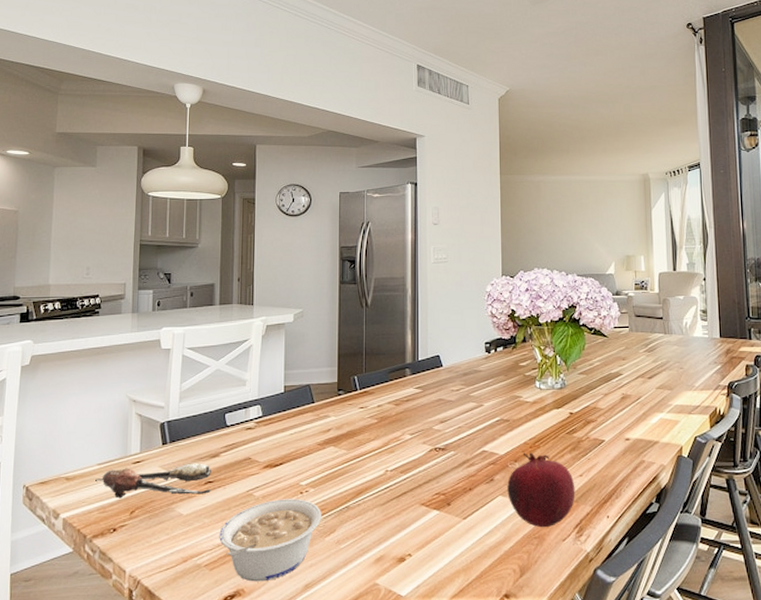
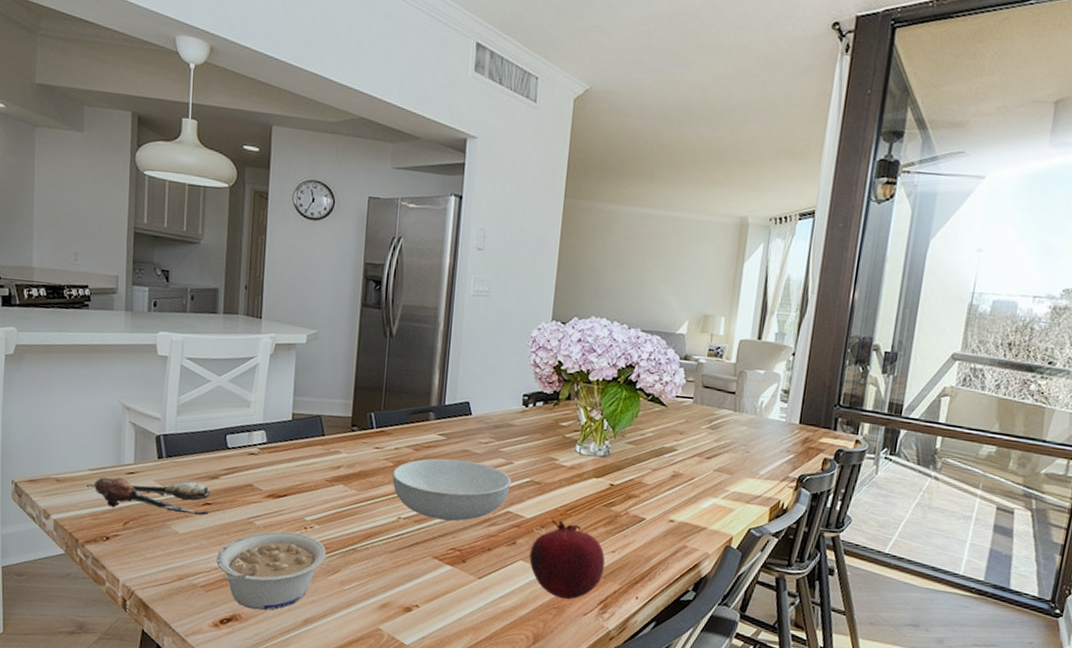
serving bowl: none [378,408,484,467] -> present [392,458,512,521]

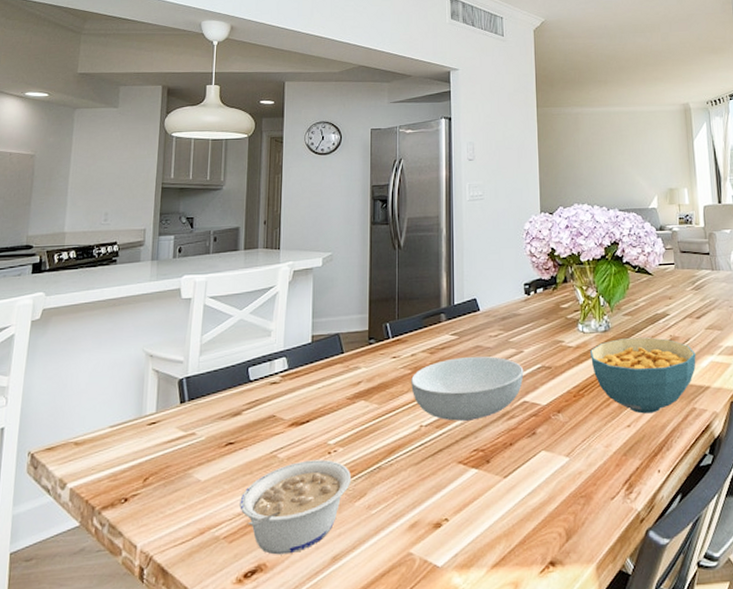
spoon: present [87,477,210,516] -> none [107,422,233,465]
fruit: present [529,519,605,600] -> none [550,402,624,486]
cereal bowl: none [584,466,698,544] -> present [589,337,696,414]

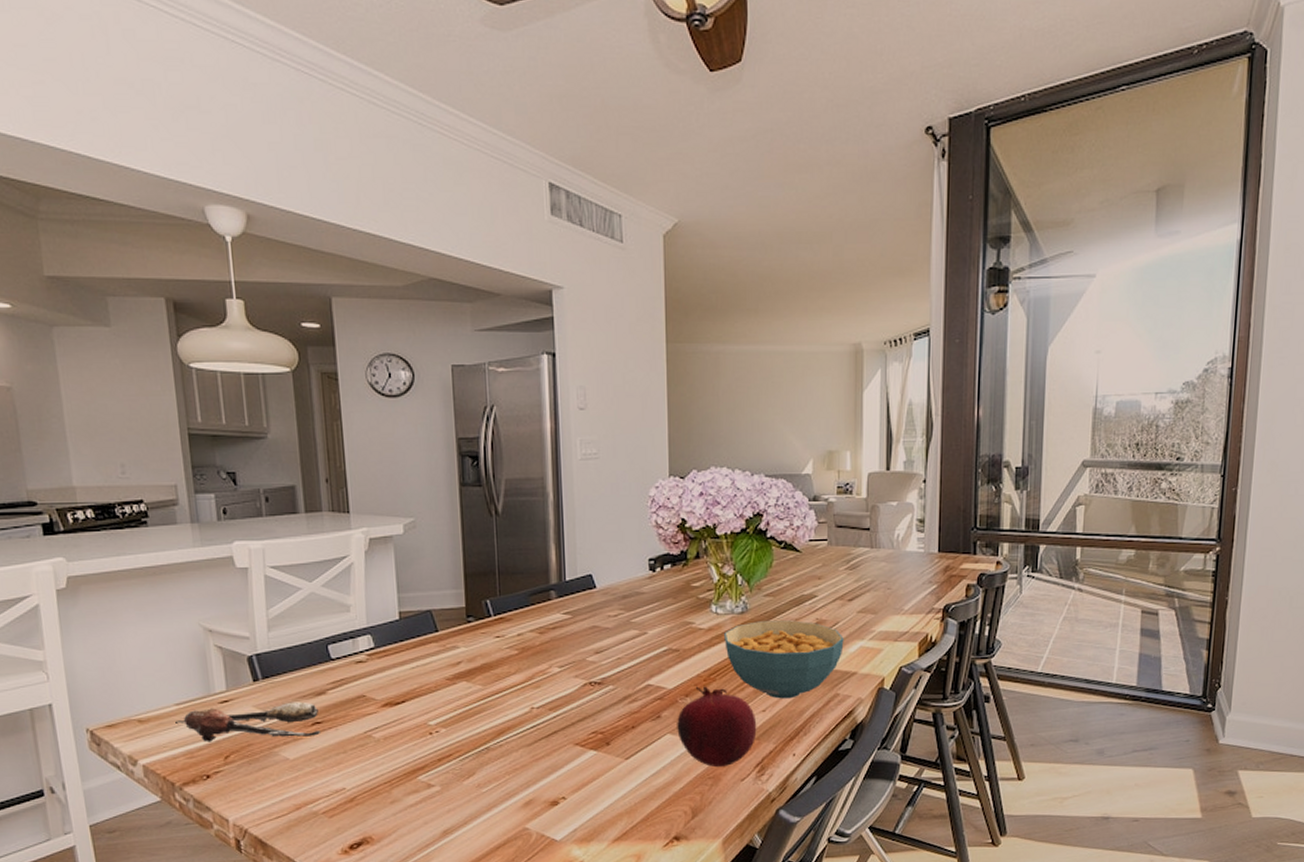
spoon: none [107,422,233,465] -> present [175,701,320,742]
legume: present [240,459,352,555] -> none [336,740,458,829]
serving bowl: present [411,356,524,421] -> none [519,637,648,704]
fruit: none [550,402,624,486] -> present [677,686,757,768]

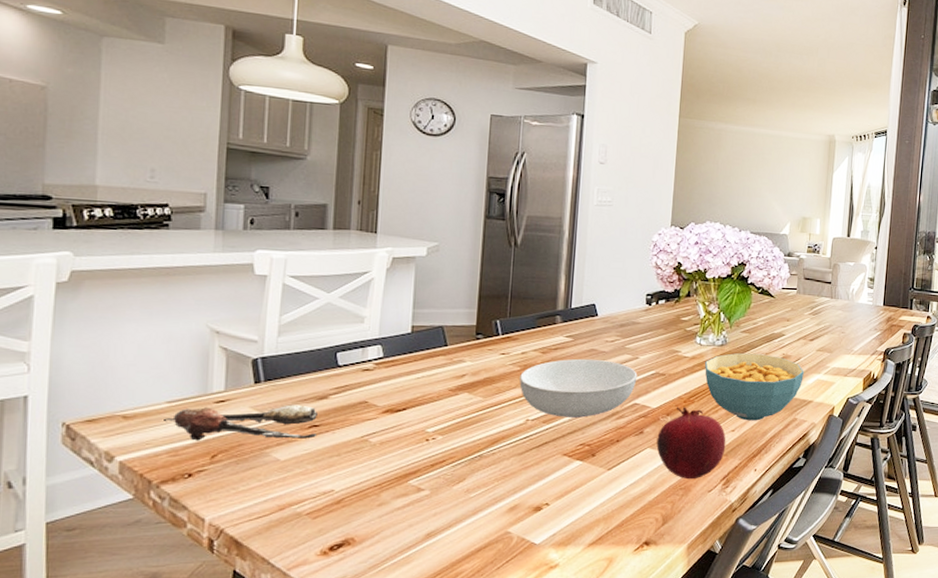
serving bowl: none [519,637,648,704] -> present [519,358,638,418]

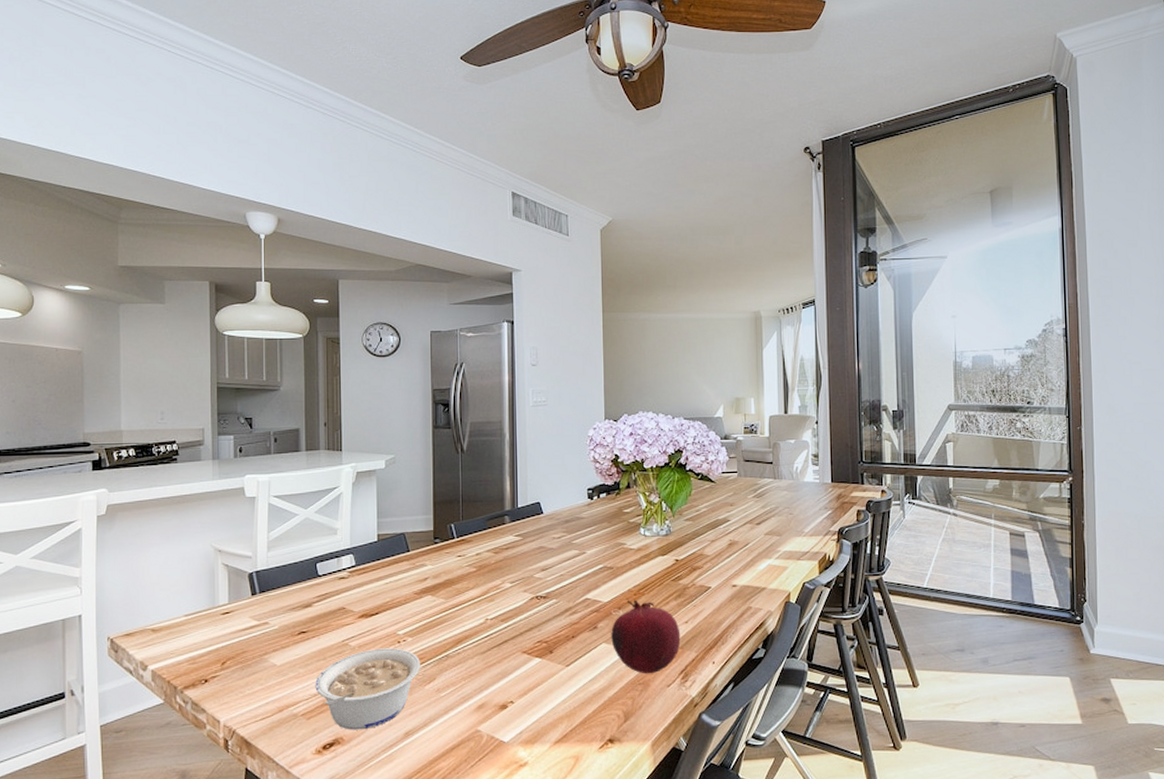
spoon: present [164,404,318,441] -> none [183,613,304,650]
legume: none [325,446,451,531] -> present [315,648,421,730]
serving bowl: present [519,358,638,418] -> none [476,556,586,615]
cereal bowl: present [704,353,804,421] -> none [650,542,754,612]

